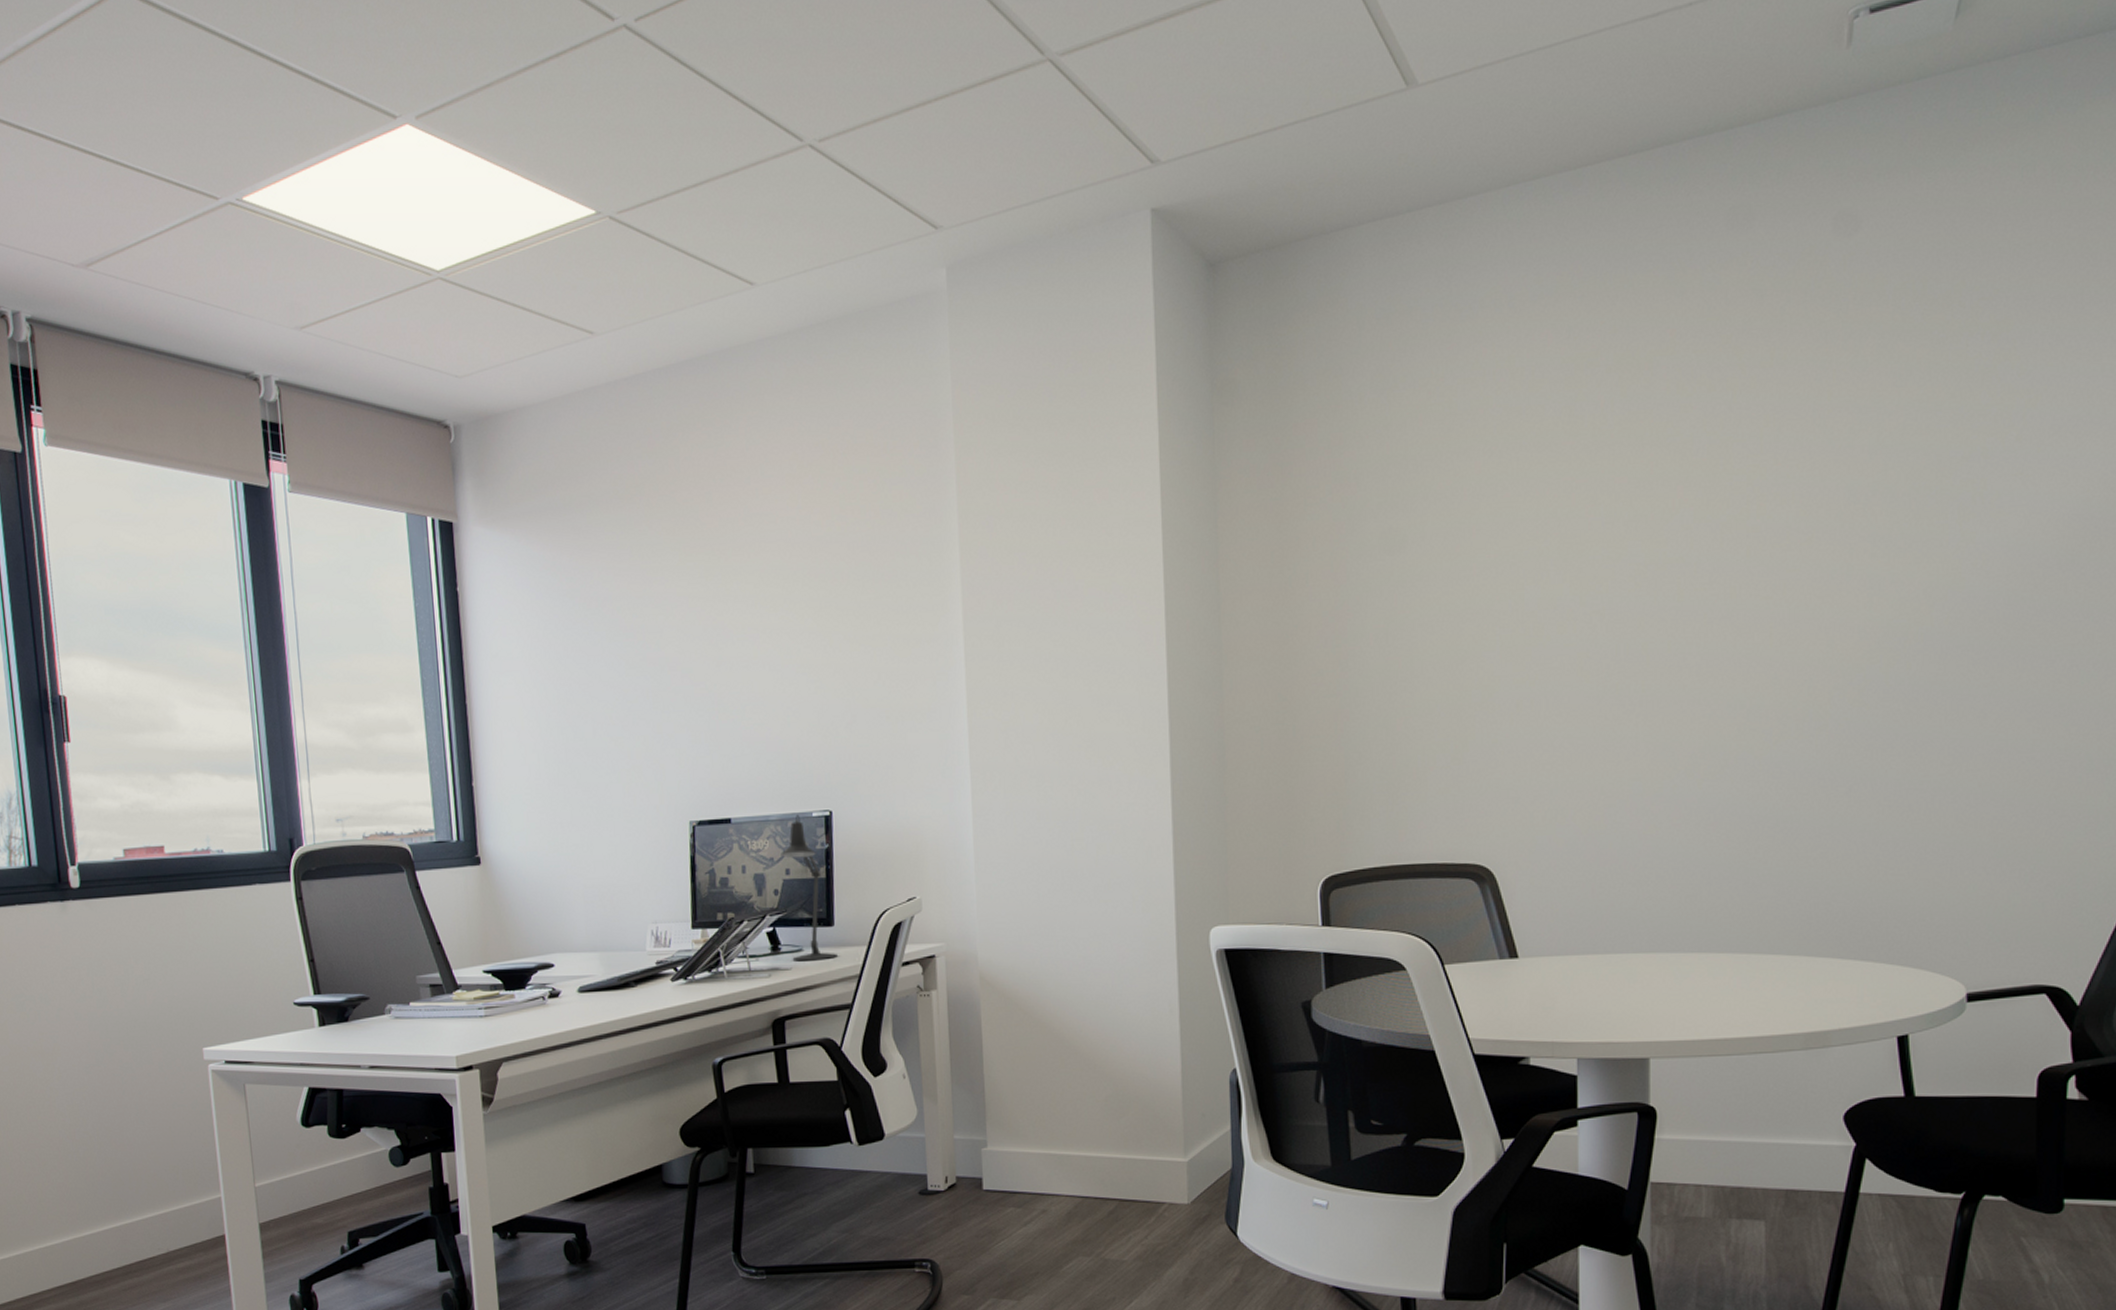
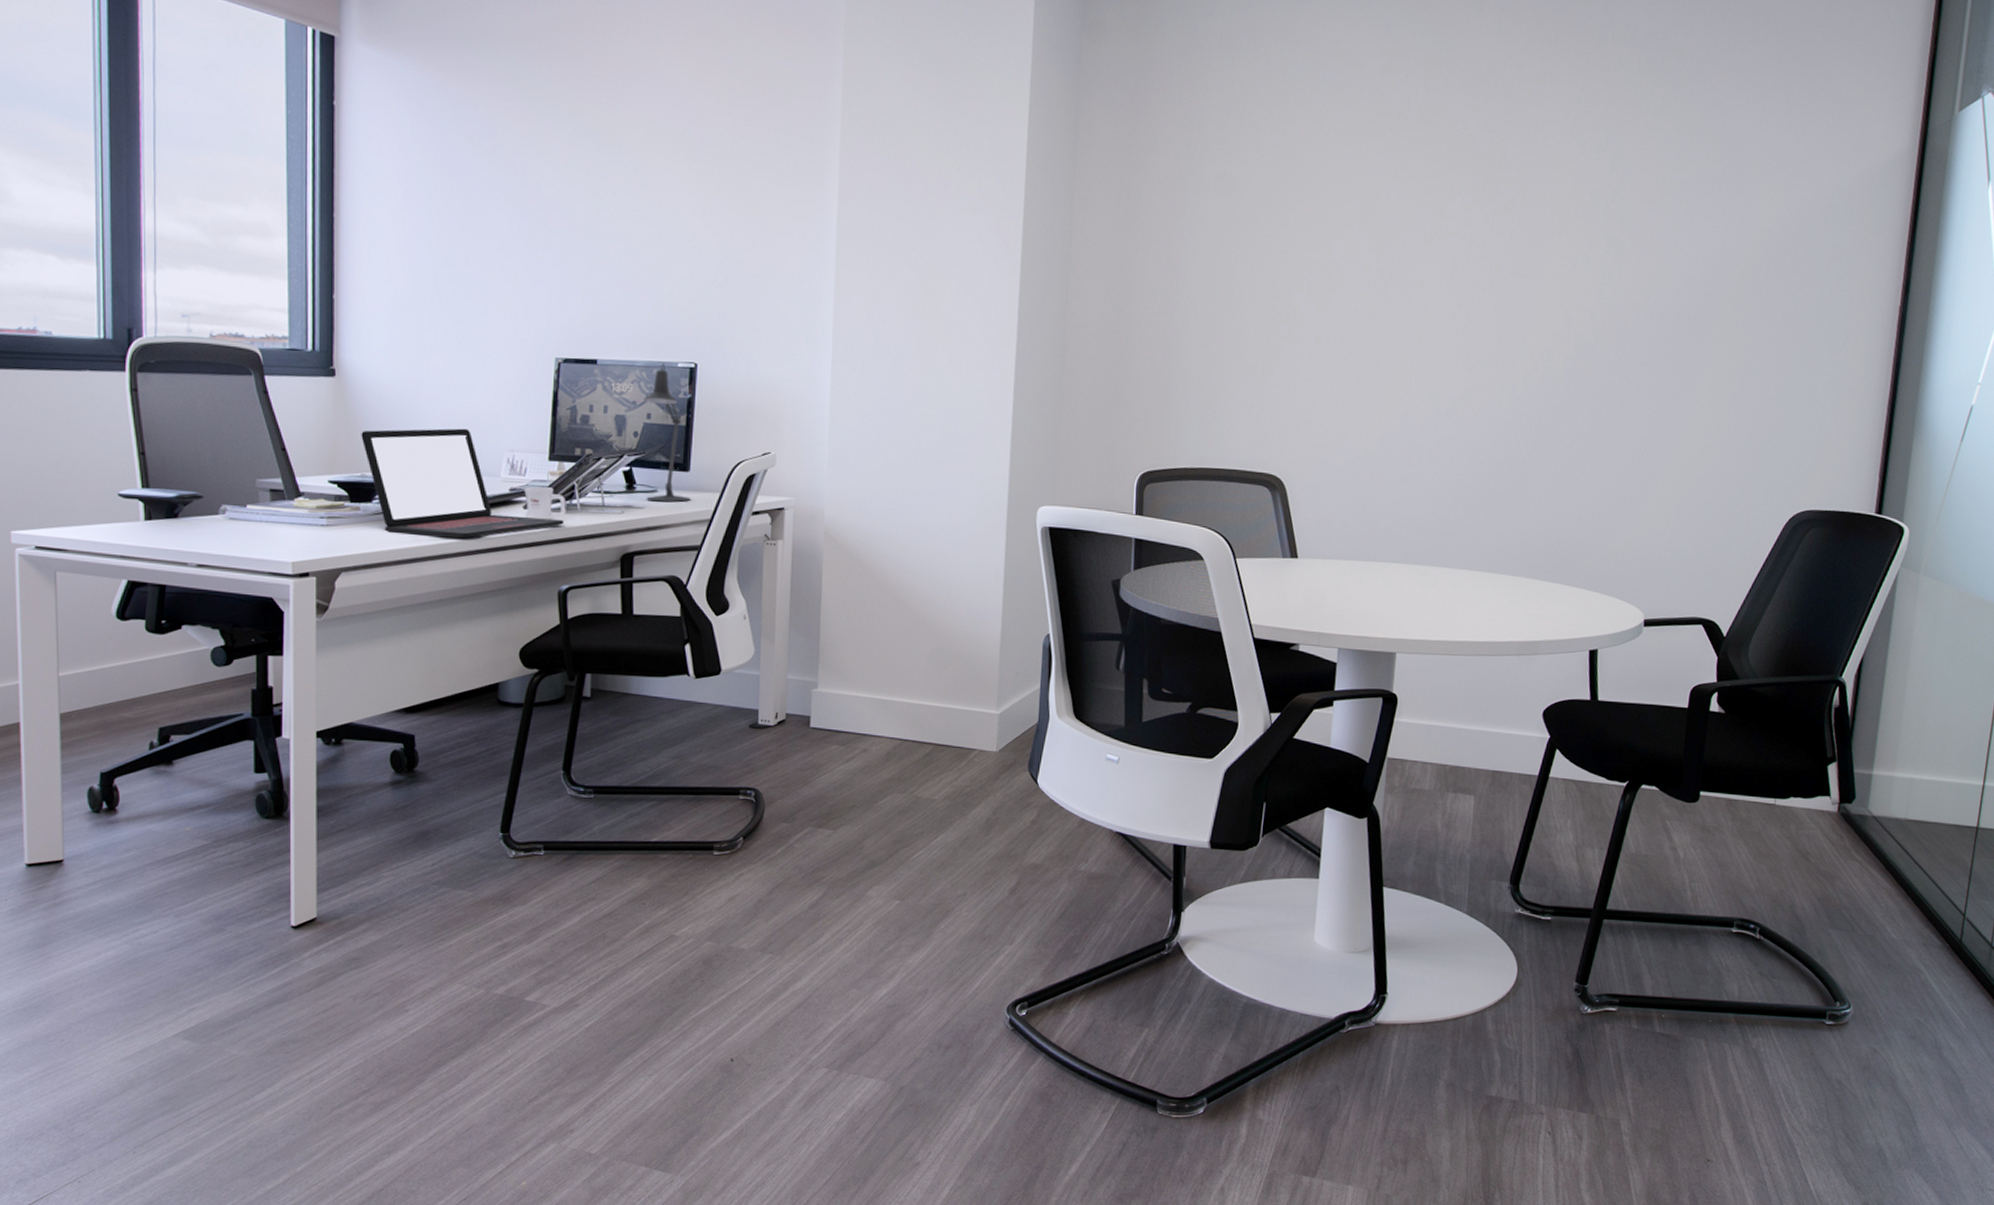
laptop: none [509,904,713,1019] -> present [361,428,564,539]
mug: none [670,956,714,992] -> present [524,486,566,520]

